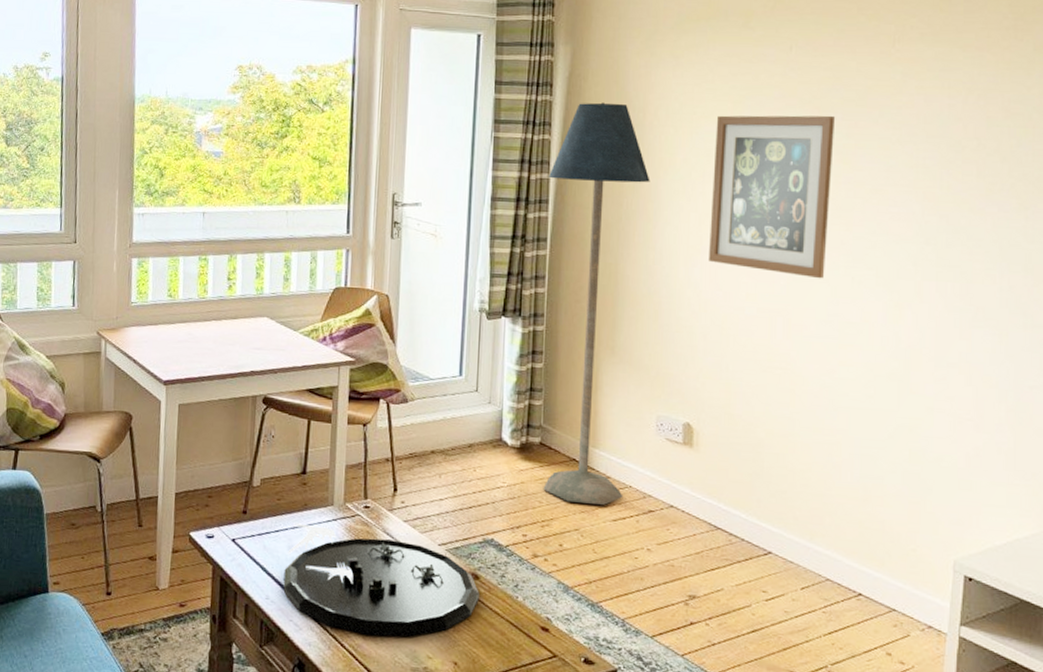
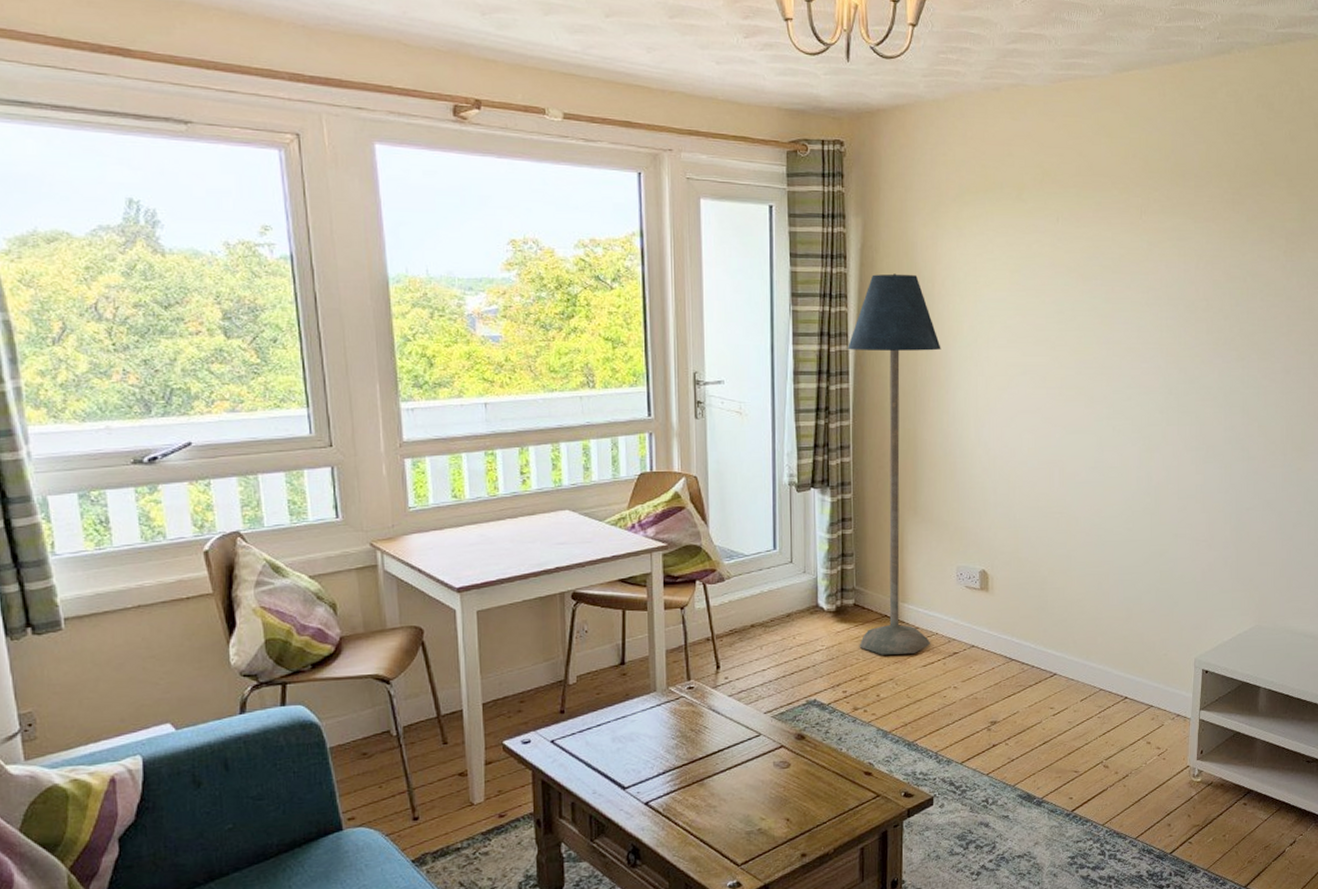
decorative tray: present [283,522,479,637] -> none [610,709,806,810]
wall art: present [707,115,836,279] -> none [994,282,1096,431]

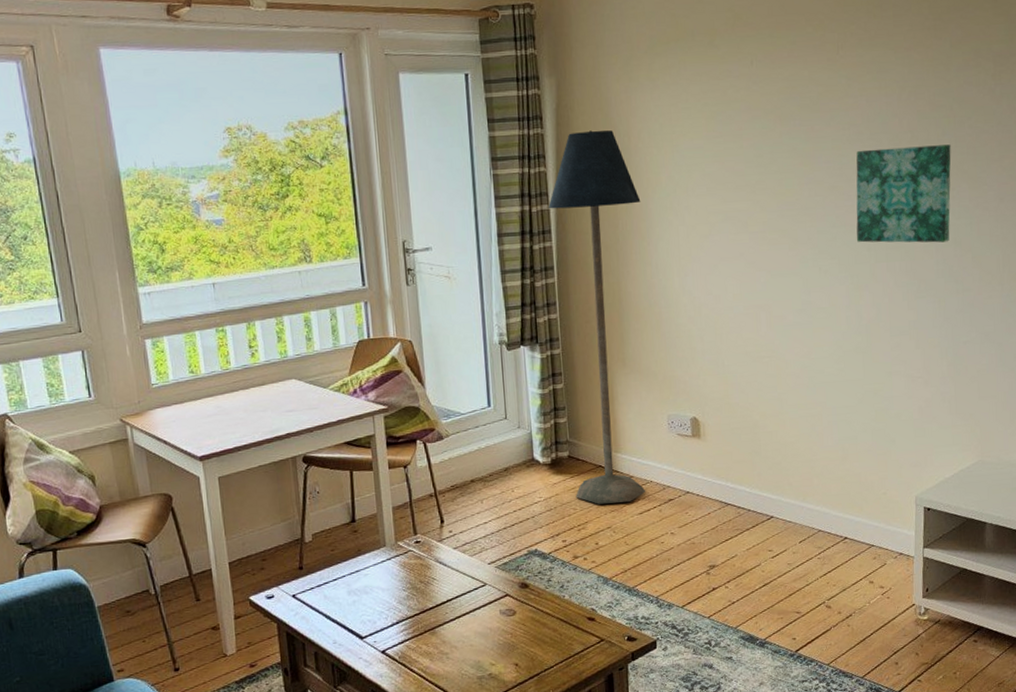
wall art: none [1150,314,1243,410] -> present [856,144,951,243]

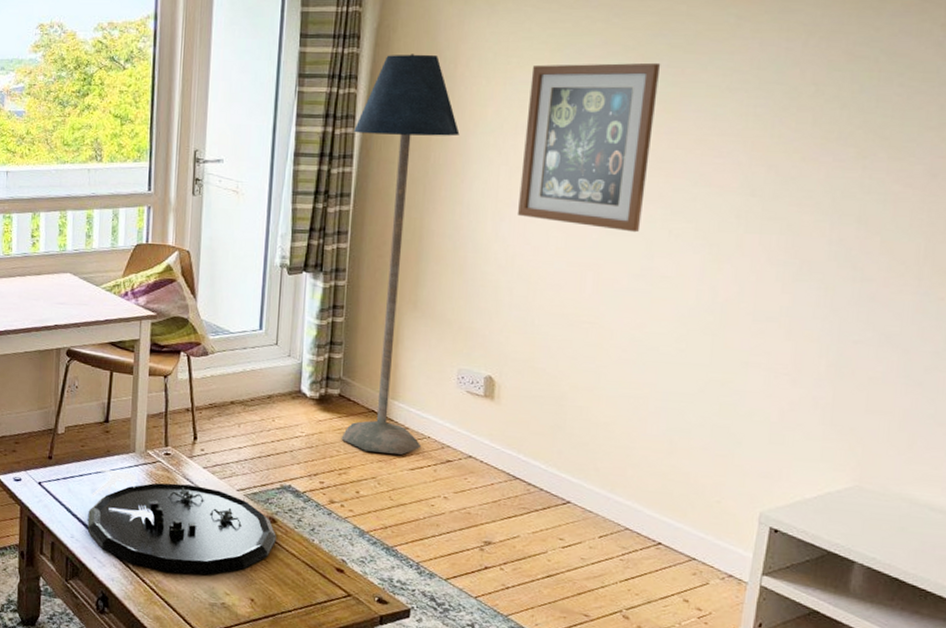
decorative tray: none [347,563,531,657] -> present [87,468,276,575]
wall art: none [693,122,797,273] -> present [517,62,661,233]
wall art: present [856,144,951,243] -> none [722,101,870,219]

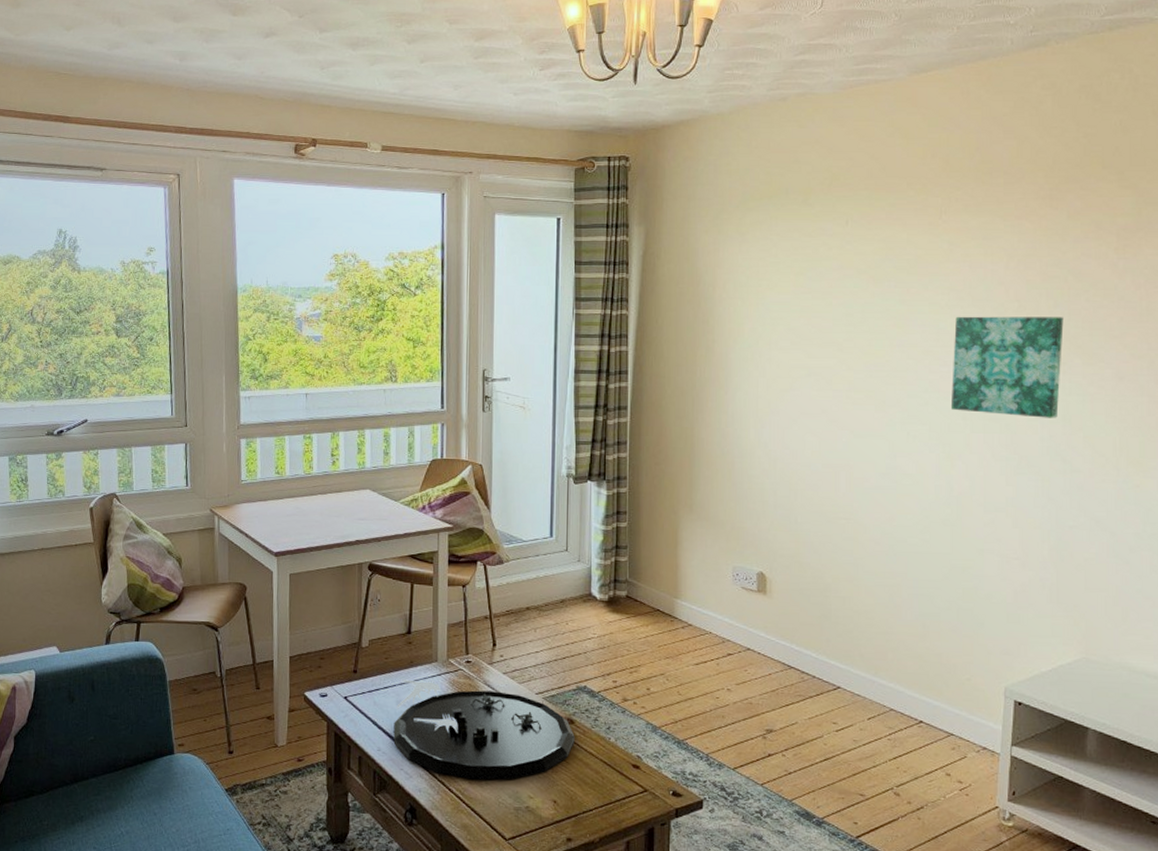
floor lamp: present [341,54,460,455] -> none [628,278,721,650]
wall art: present [517,62,661,233] -> none [775,283,889,435]
wall art: none [722,101,870,219] -> present [950,316,1064,418]

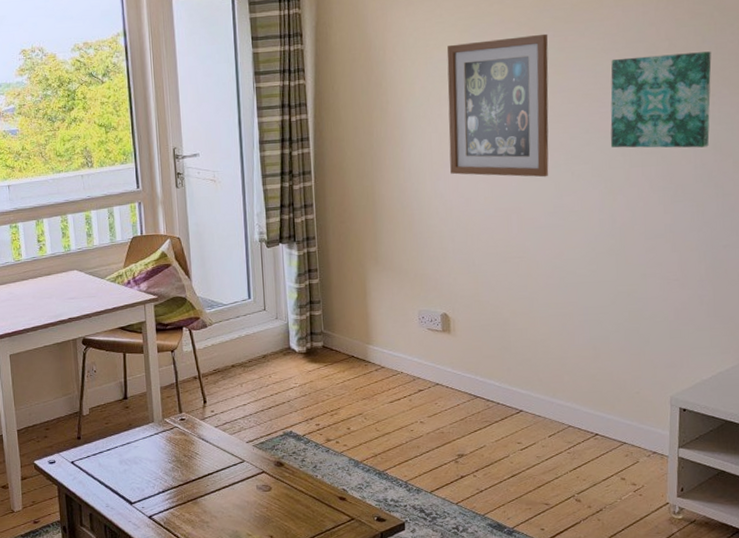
decorative tray: present [393,678,575,780] -> none [119,437,285,524]
wall art: none [775,283,889,435] -> present [447,33,549,178]

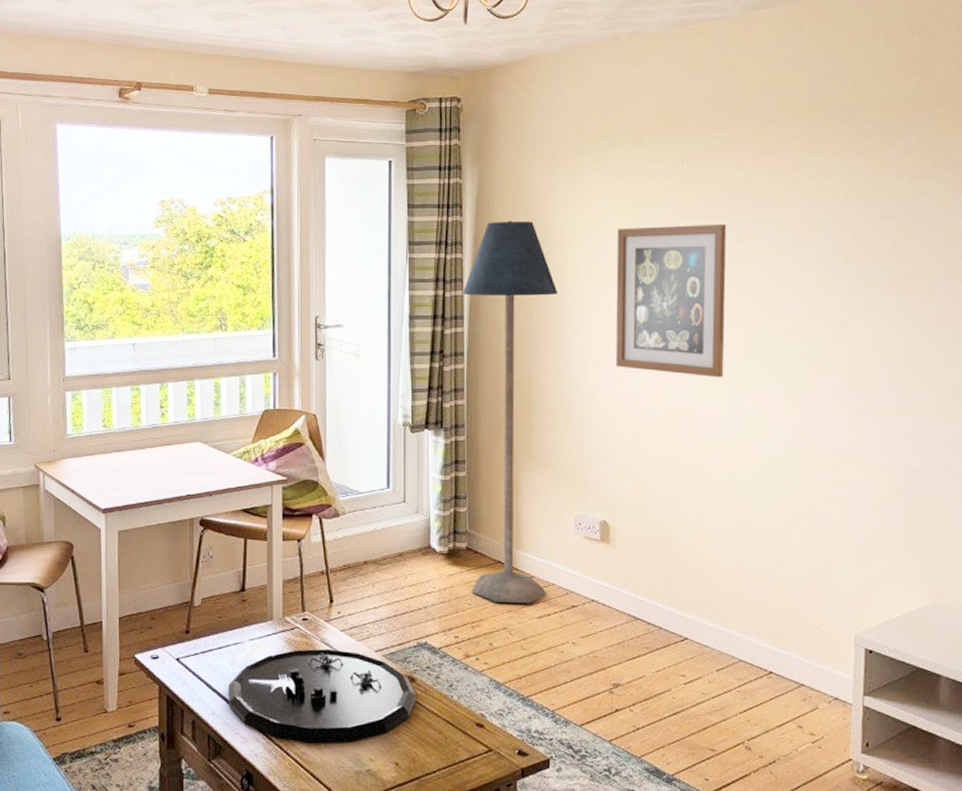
decorative tray: none [119,437,285,524] -> present [228,637,416,743]
floor lamp: none [307,45,397,392] -> present [463,221,558,603]
wall art: present [610,51,712,148] -> none [792,255,903,358]

